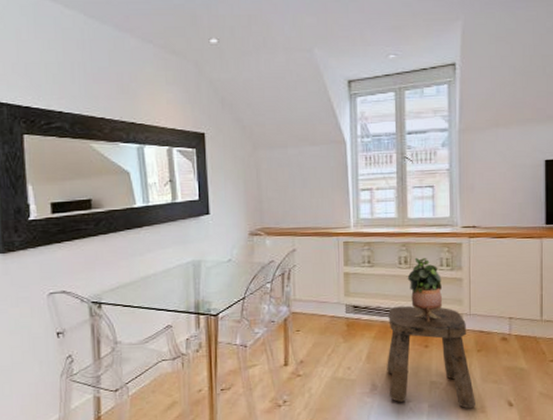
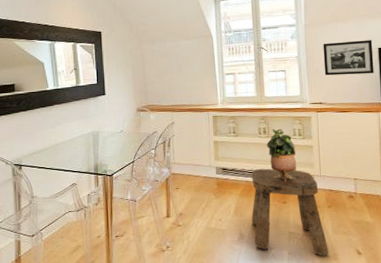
picture frame: none [480,150,539,193] -> present [323,40,374,76]

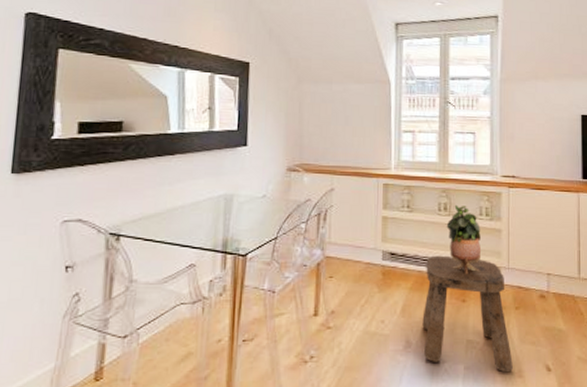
picture frame: present [323,40,374,76] -> none [519,103,576,145]

